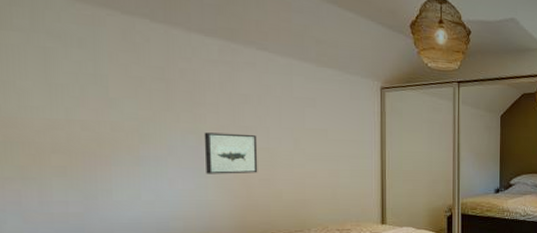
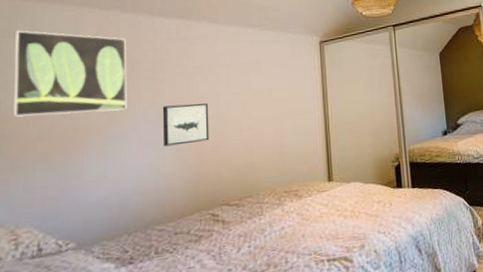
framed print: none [11,22,162,131] -> present [13,30,127,117]

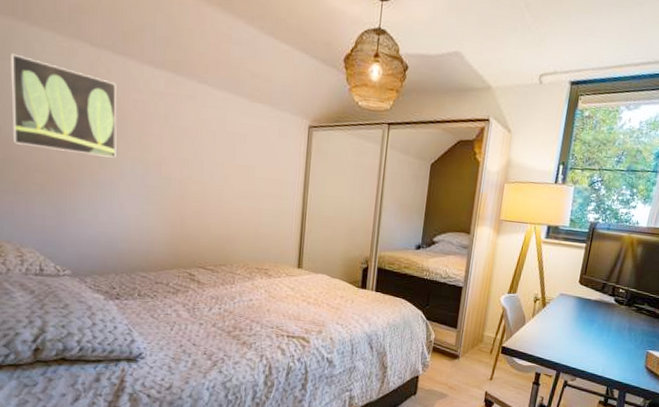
wall art: present [162,103,210,147] -> none [148,162,193,205]

